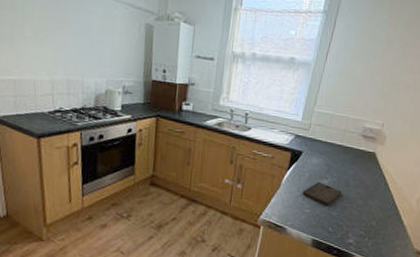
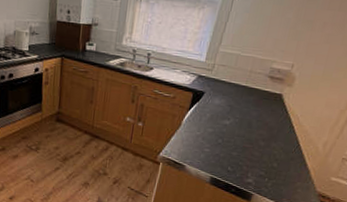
cutting board: present [302,182,343,205] -> none [202,122,244,146]

